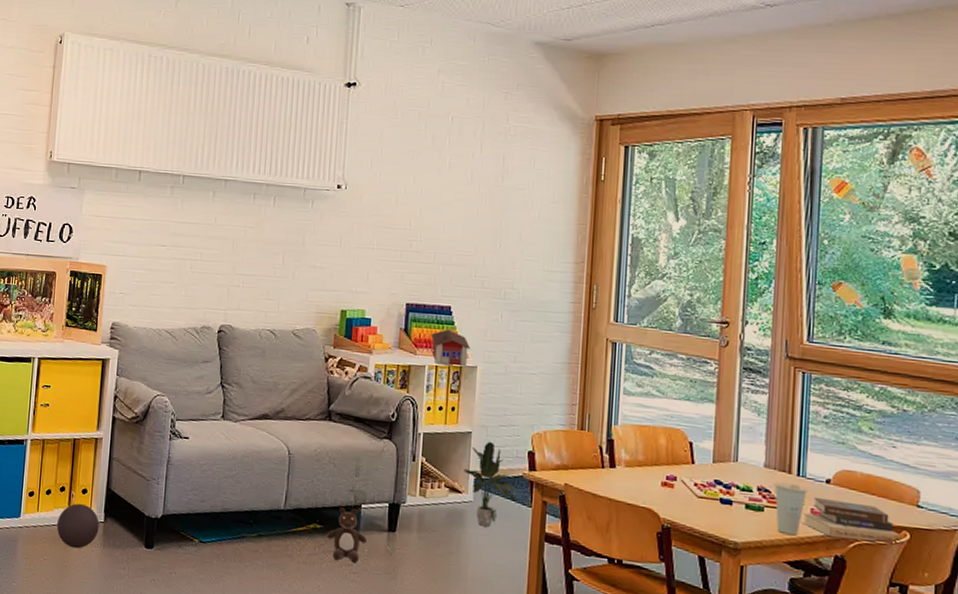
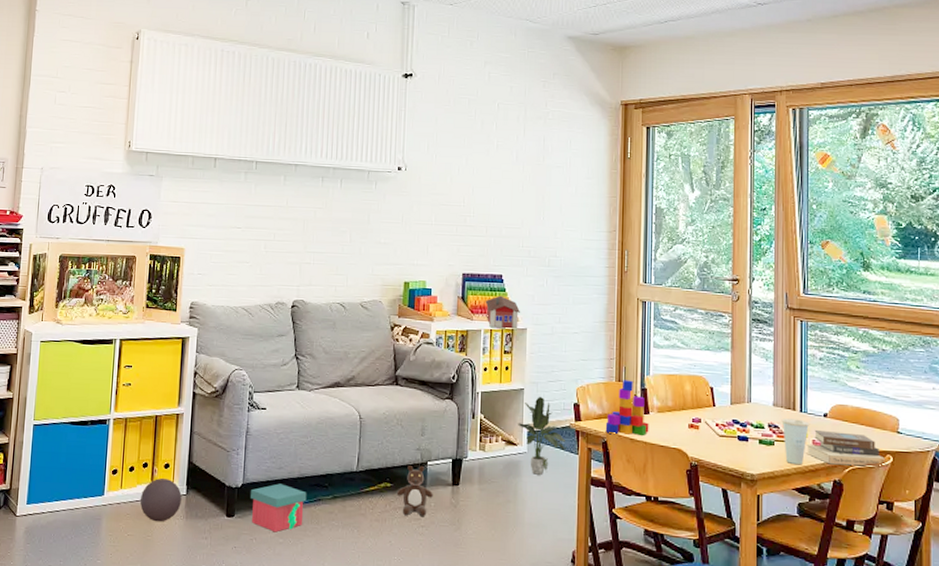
toy box: none [171,517,230,568] -> present [251,483,307,532]
toy blocks: none [563,428,615,492] -> present [605,380,649,436]

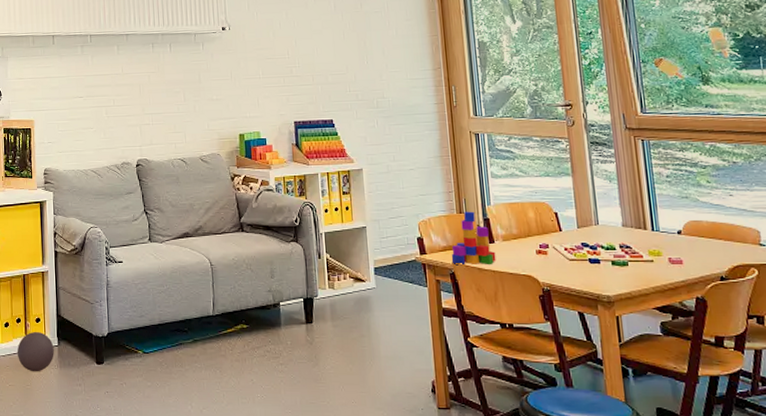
toy box: present [251,483,307,532] -> none [117,331,169,377]
stuffed animal: present [396,465,433,517] -> none [253,306,289,355]
toy house: present [485,295,520,329] -> none [319,139,354,171]
potted plant: present [518,397,566,475] -> none [364,234,414,309]
cup: present [781,418,810,465] -> none [633,238,664,284]
books: present [806,429,886,468] -> none [662,247,752,281]

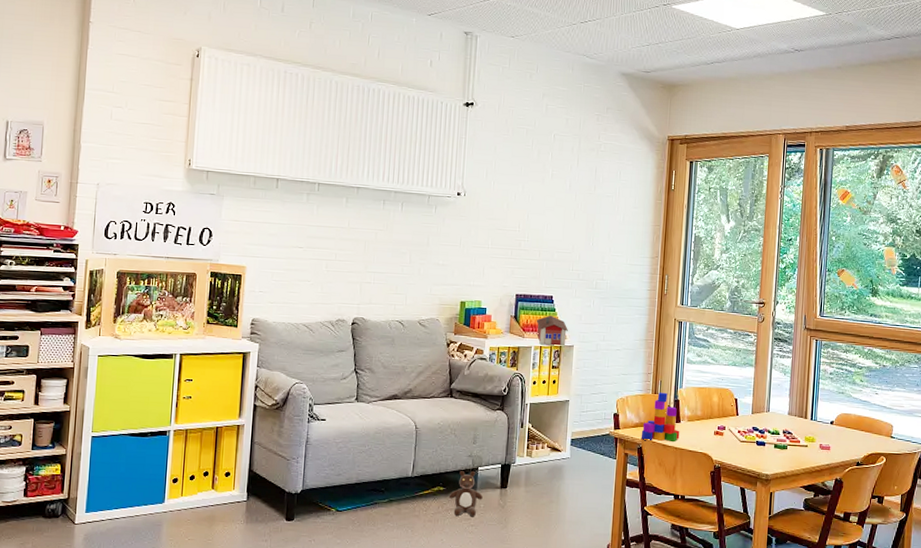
ball: present [17,331,54,372] -> none [200,485,242,527]
stuffed animal: none [253,306,289,355] -> present [448,470,483,517]
toy house: none [319,139,354,171] -> present [536,315,568,346]

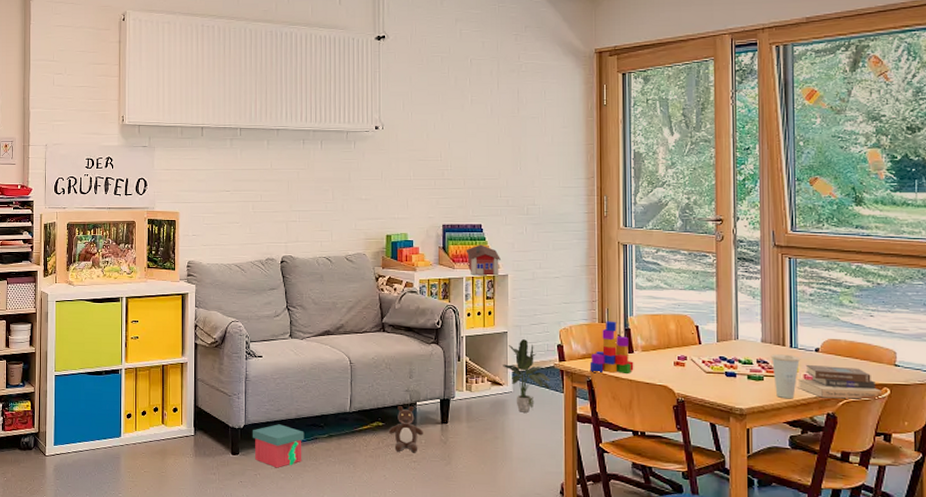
toy box: none [310,489,364,534] -> present [253,424,304,468]
potted plant: none [563,408,606,478] -> present [503,339,551,413]
cup: none [794,426,819,466] -> present [770,354,801,399]
books: none [814,435,880,467] -> present [797,364,883,400]

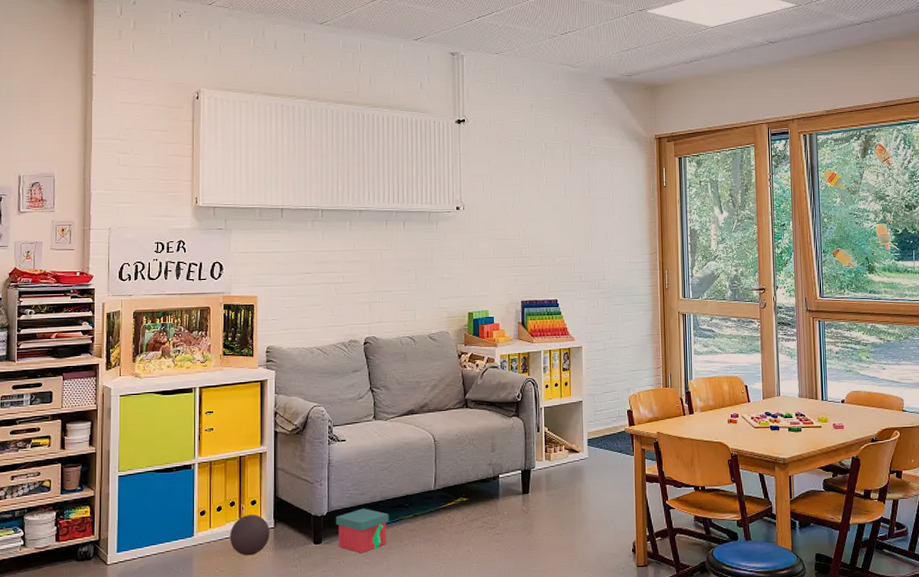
ball: none [153,420,190,460] -> present [229,514,270,556]
stuffed animal: present [388,405,423,453] -> none [472,478,506,526]
toy house: present [466,244,500,276] -> none [543,318,575,348]
potted plant: present [503,339,551,413] -> none [579,407,623,477]
toy blocks: present [589,321,634,375] -> none [656,385,694,434]
cup: present [770,354,801,399] -> none [806,407,831,447]
books: present [797,364,883,400] -> none [828,414,895,444]

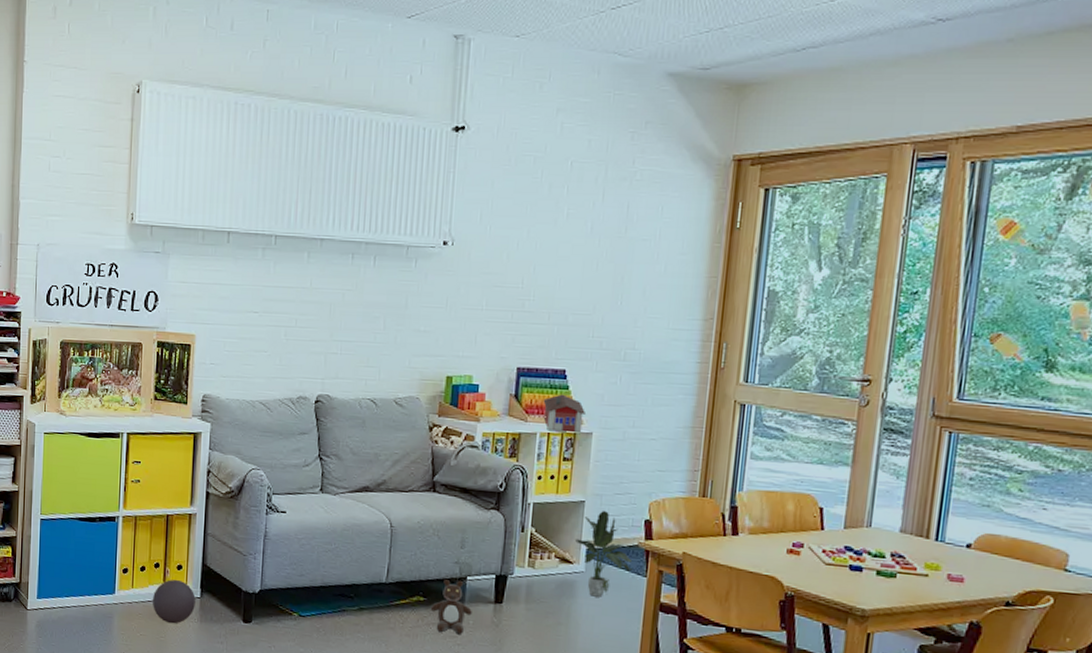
toy box: present [336,508,389,554] -> none [269,591,330,641]
stuffed animal: none [472,478,506,526] -> present [430,579,472,635]
toy house: none [543,318,575,348] -> present [543,394,585,433]
potted plant: none [579,407,623,477] -> present [575,511,633,597]

